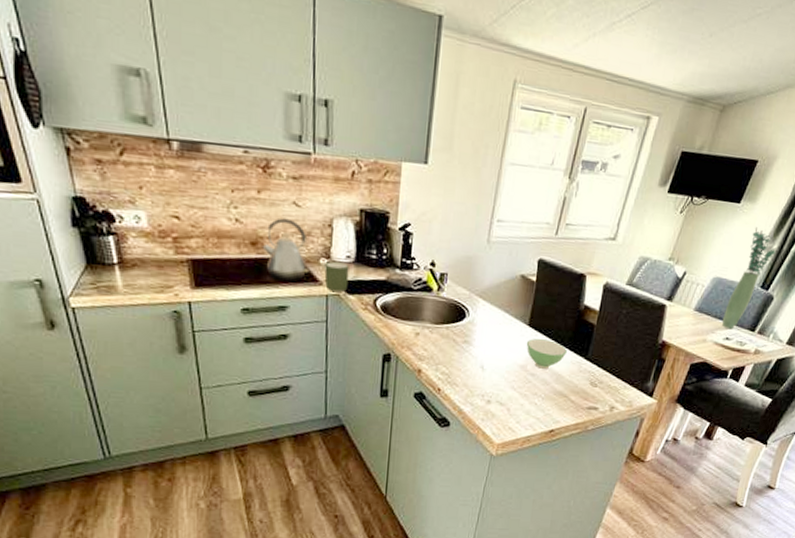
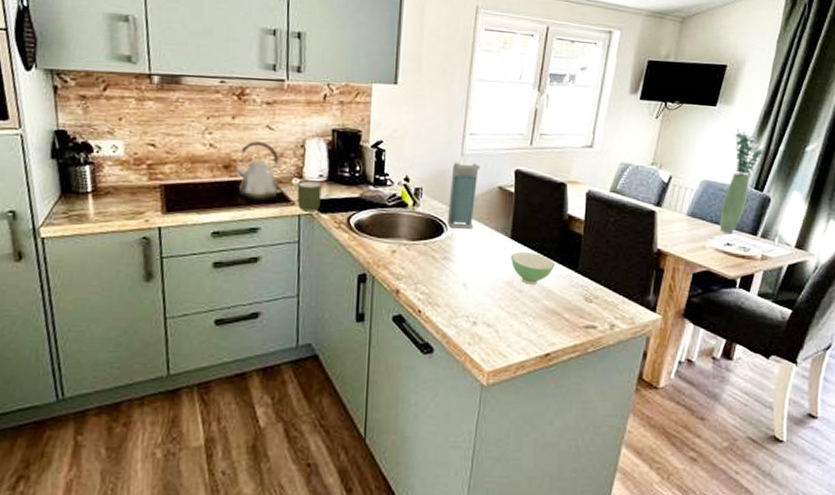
soap dispenser: none [469,248,505,316] -> present [446,162,481,229]

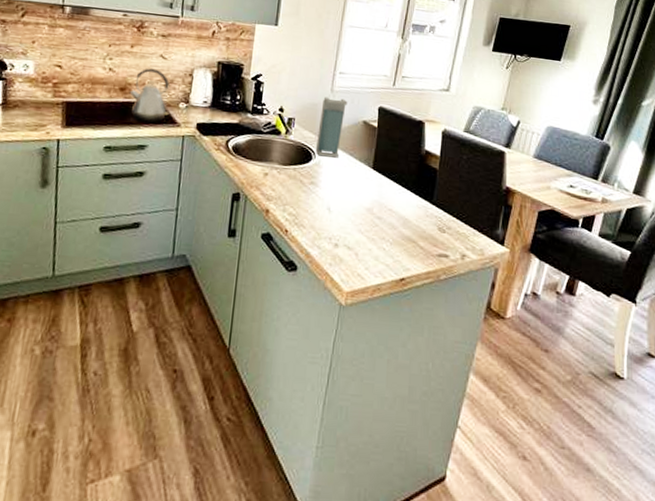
mug: present [297,181,322,212] -> none [182,106,206,134]
bowl: present [510,252,555,285] -> none [371,182,412,213]
vase: present [719,128,763,233] -> none [563,81,603,176]

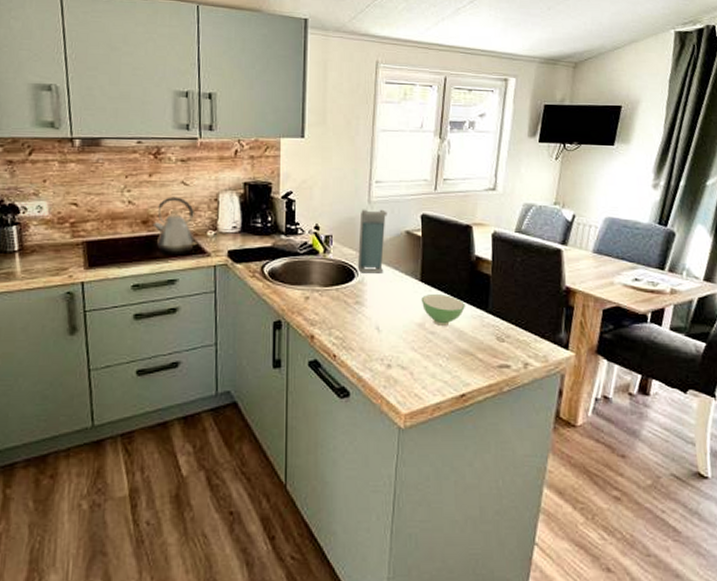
bowl: none [371,182,412,213] -> present [421,294,465,326]

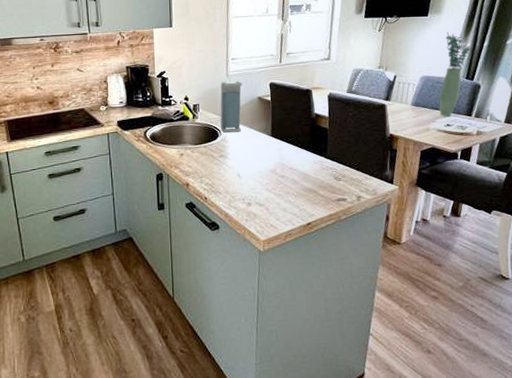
kettle: present [152,196,197,256] -> none [57,81,93,128]
bowl: present [421,294,465,326] -> none [272,146,308,171]
vase: none [625,166,664,268] -> present [439,32,471,116]

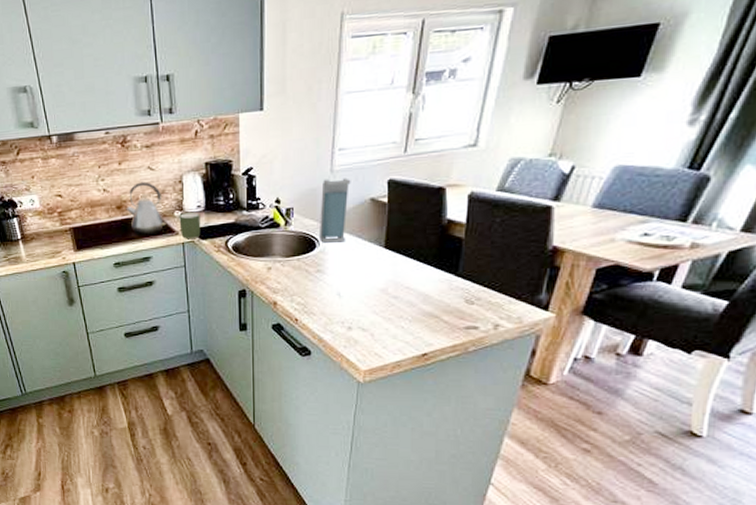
kettle: none [57,81,93,128] -> present [126,181,166,236]
mug: none [104,107,123,131] -> present [179,212,201,240]
vase: present [439,32,471,116] -> none [634,99,705,222]

